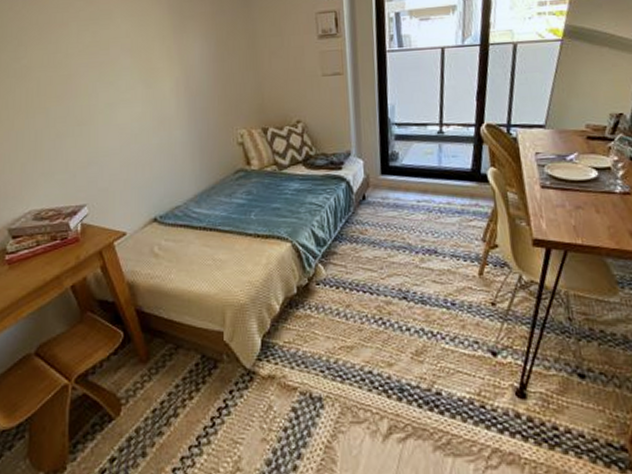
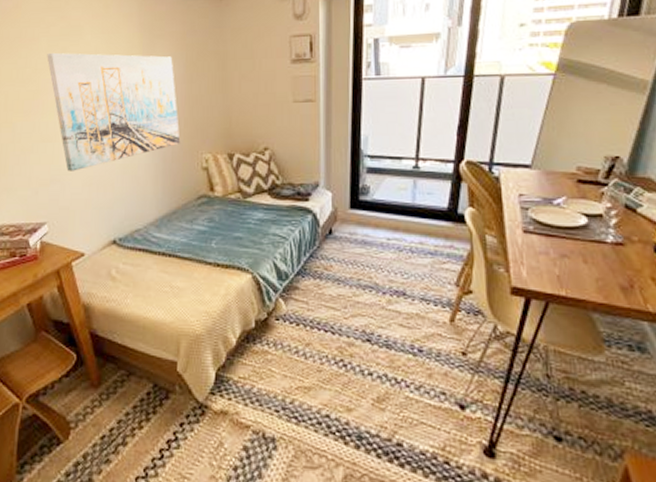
wall art: none [77,36,215,153] -> present [47,52,181,171]

